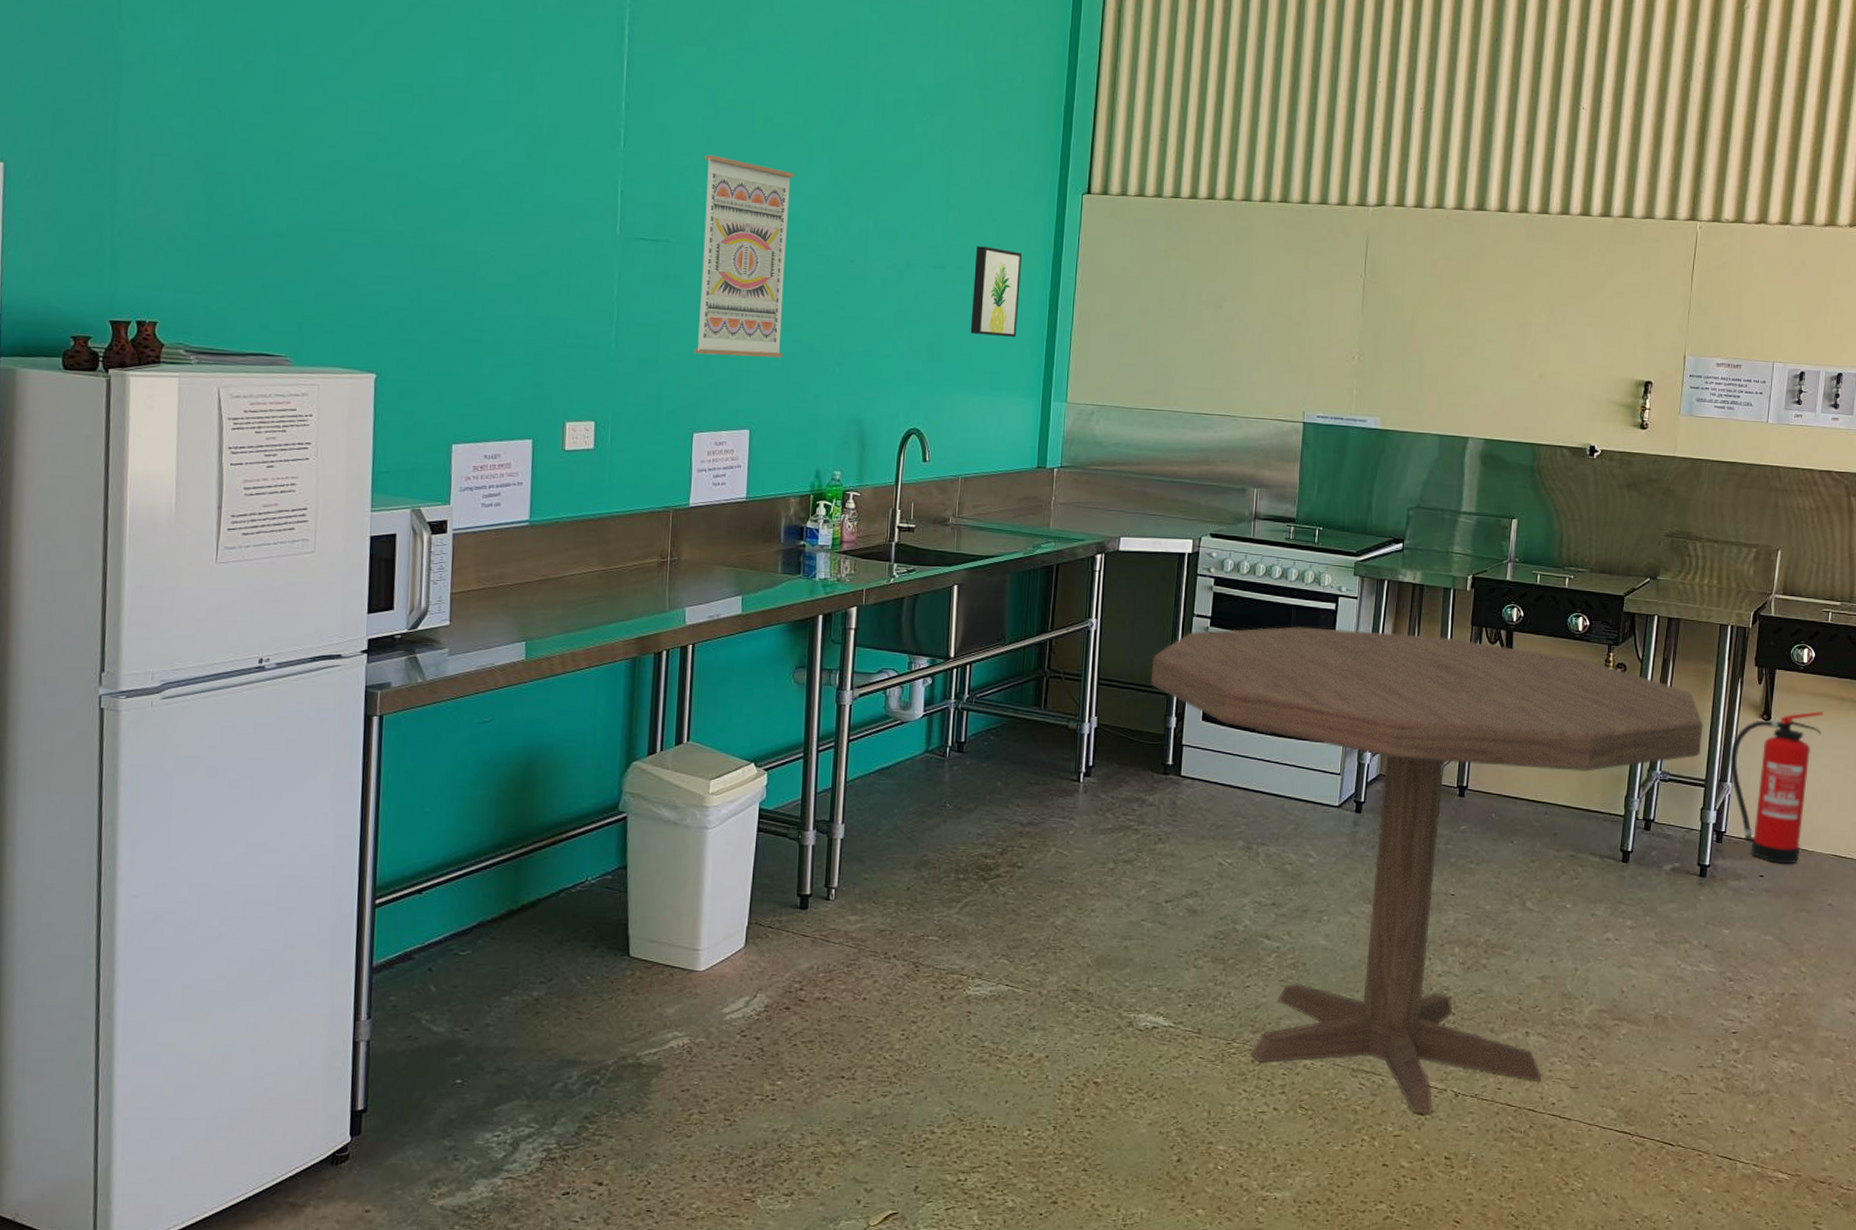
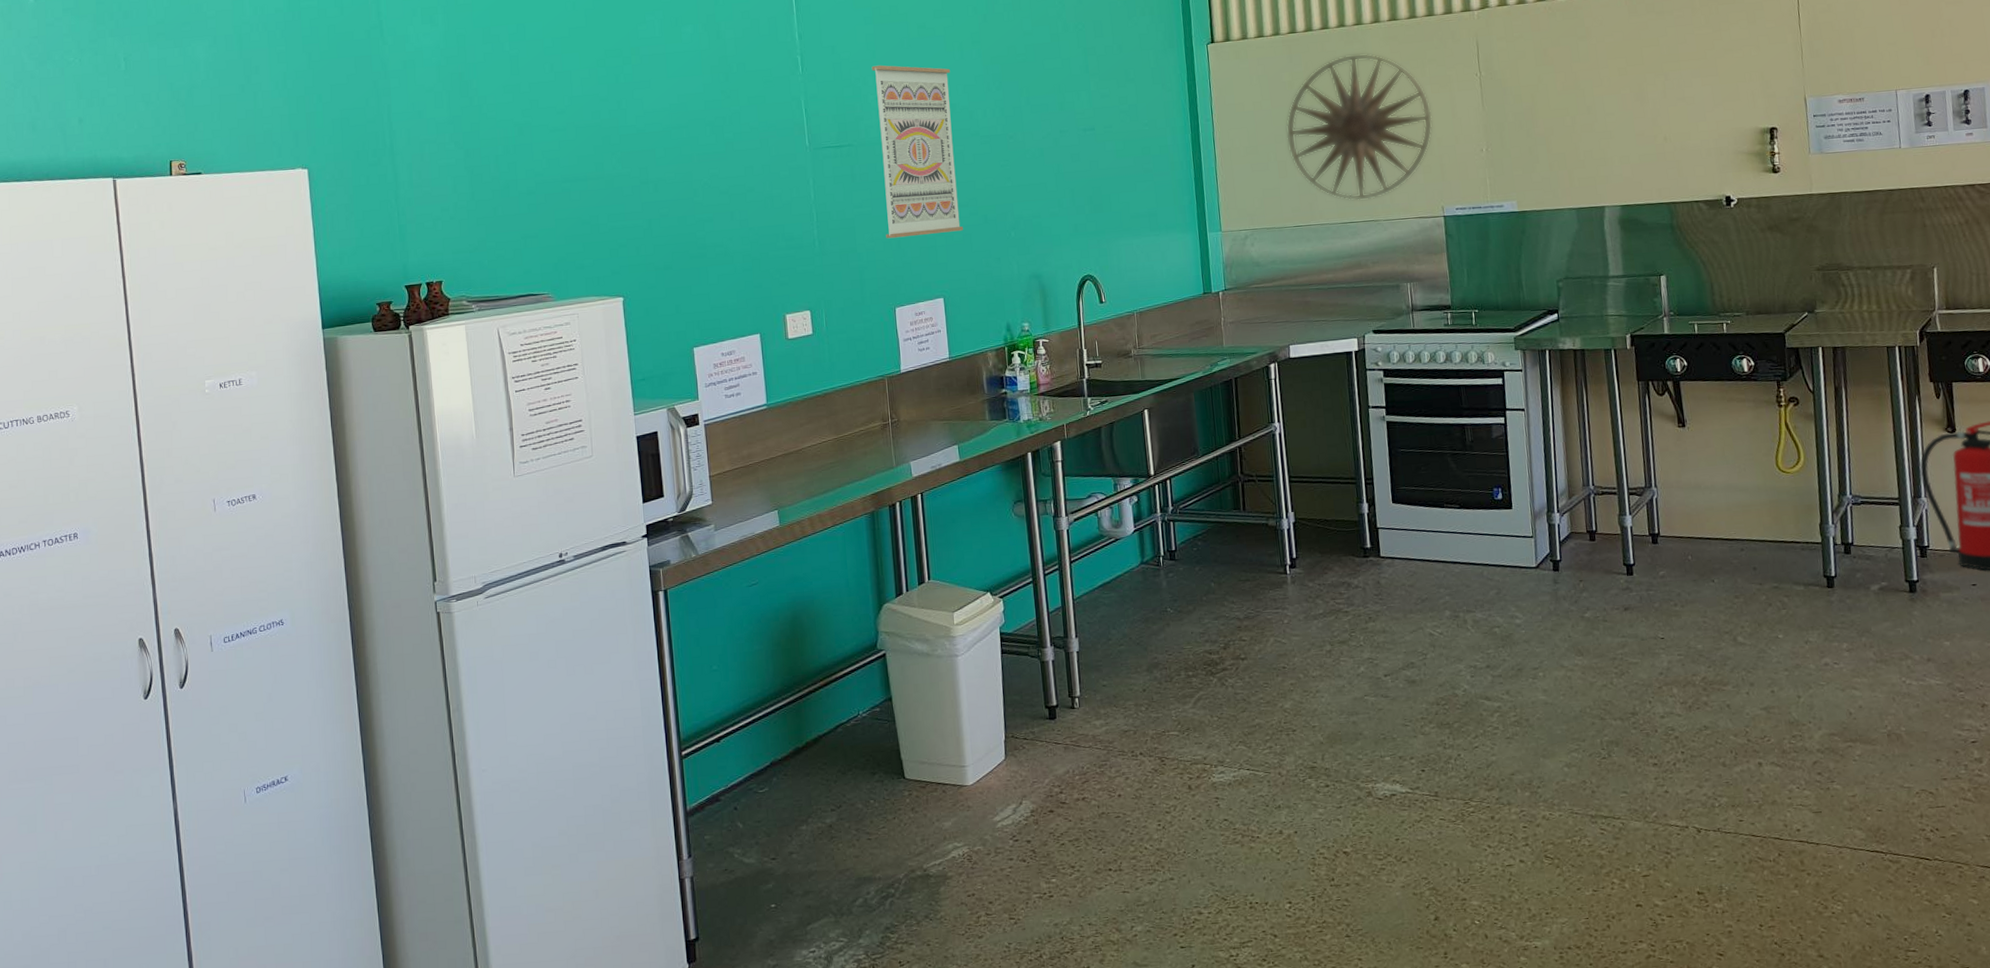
wall art: present [970,246,1022,337] -> none [1119,104,1167,184]
dining table: present [1150,626,1703,1113] -> none [1336,395,1890,851]
wall art: none [1152,231,1308,393] -> present [1286,53,1433,201]

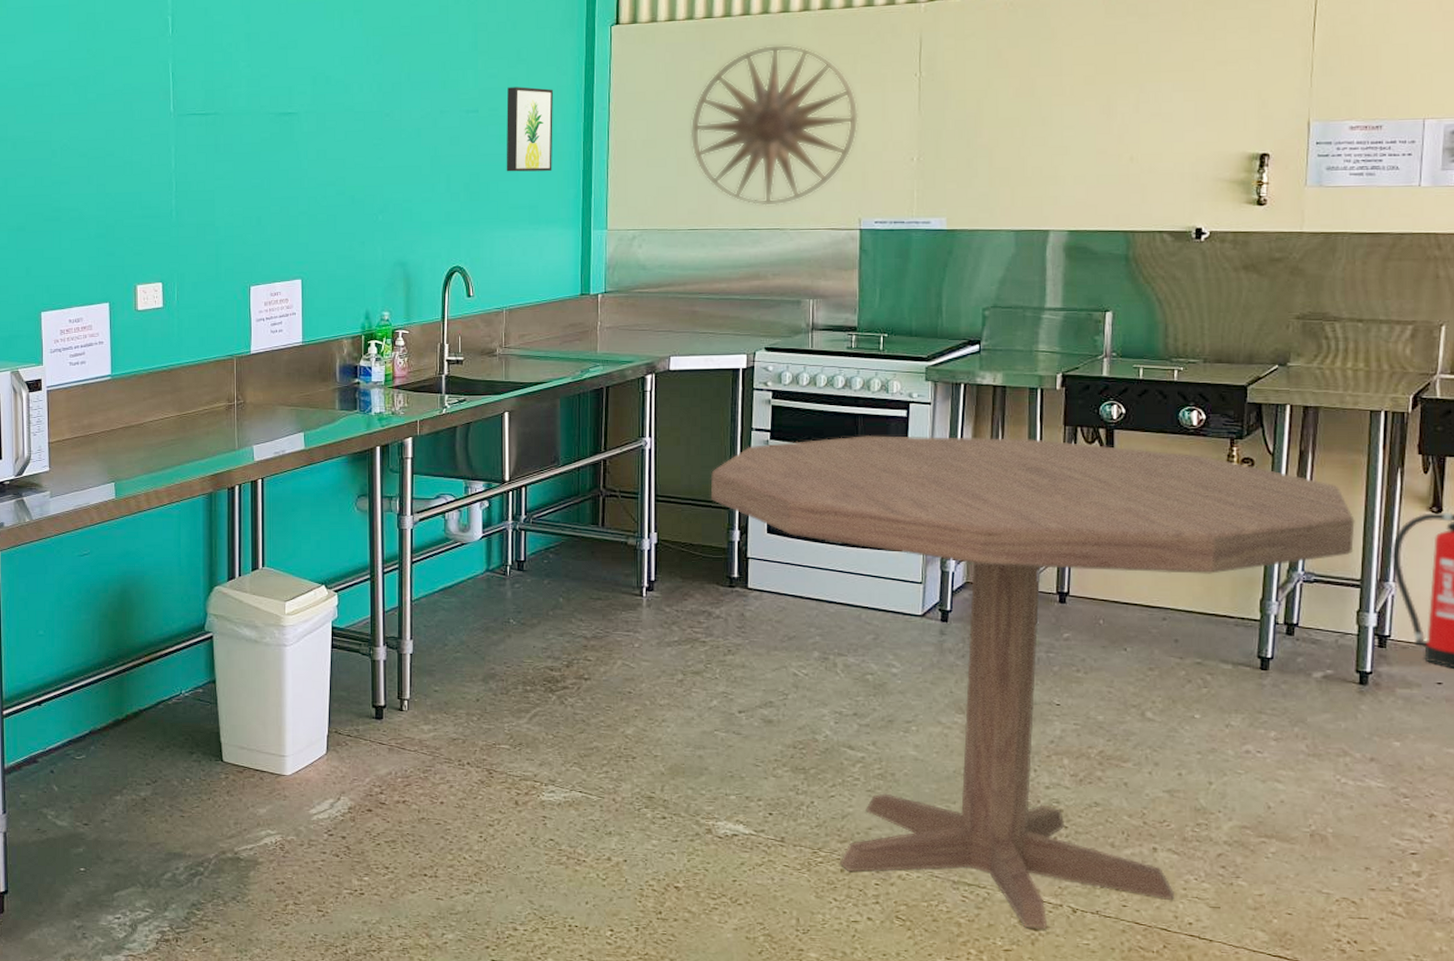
wall art: present [871,65,963,239] -> none [245,30,328,214]
wall art: none [1119,104,1167,184] -> present [506,87,553,172]
dining table: none [1336,395,1890,851] -> present [710,435,1355,929]

